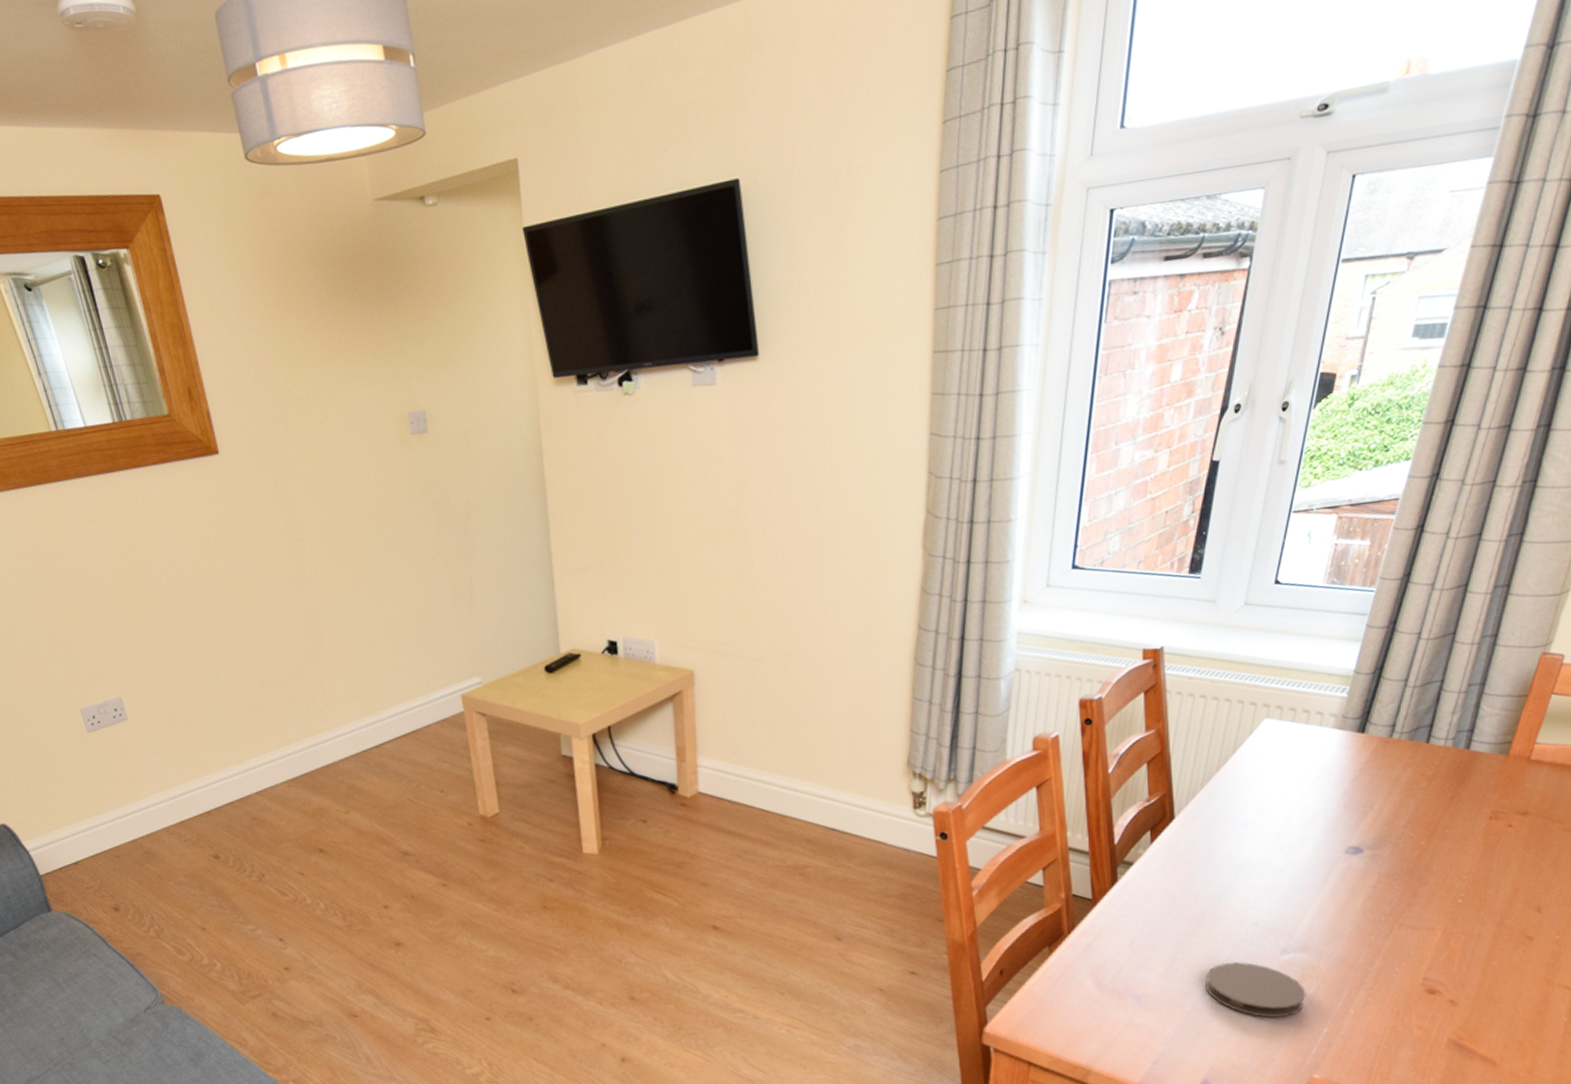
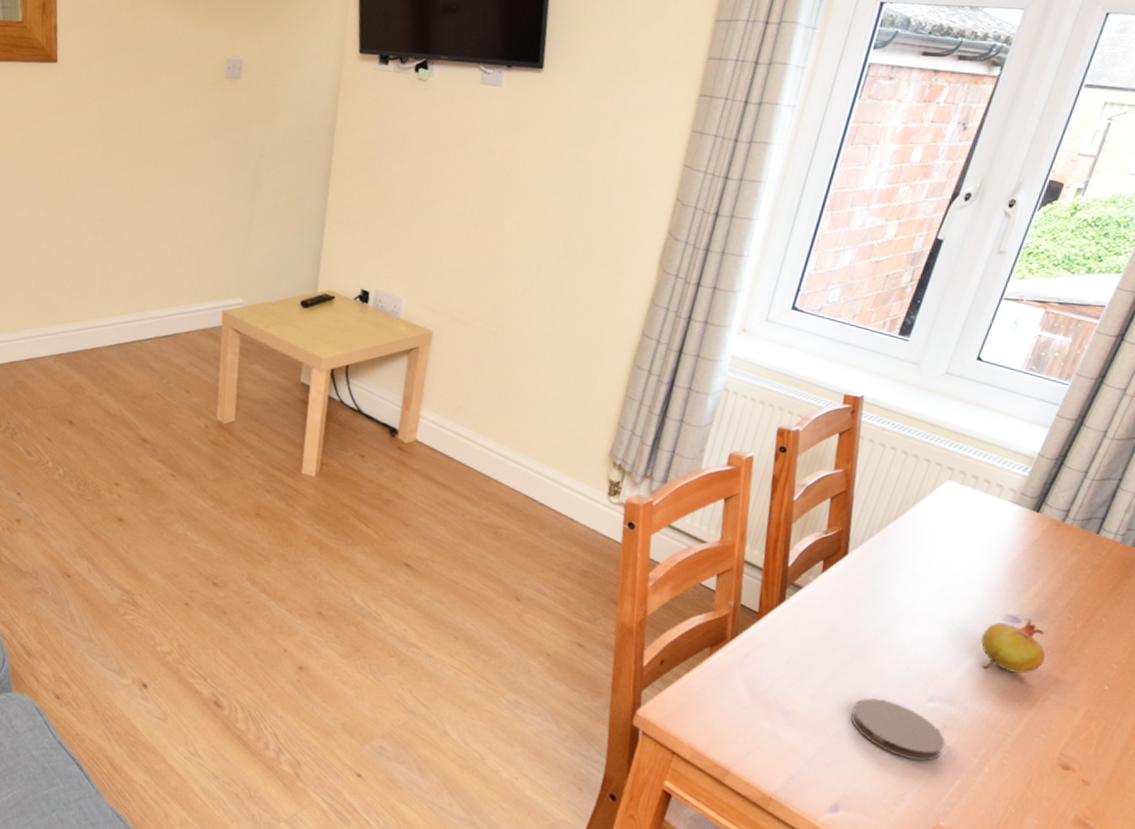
fruit: none [1326,846,1393,909] -> present [981,618,1045,674]

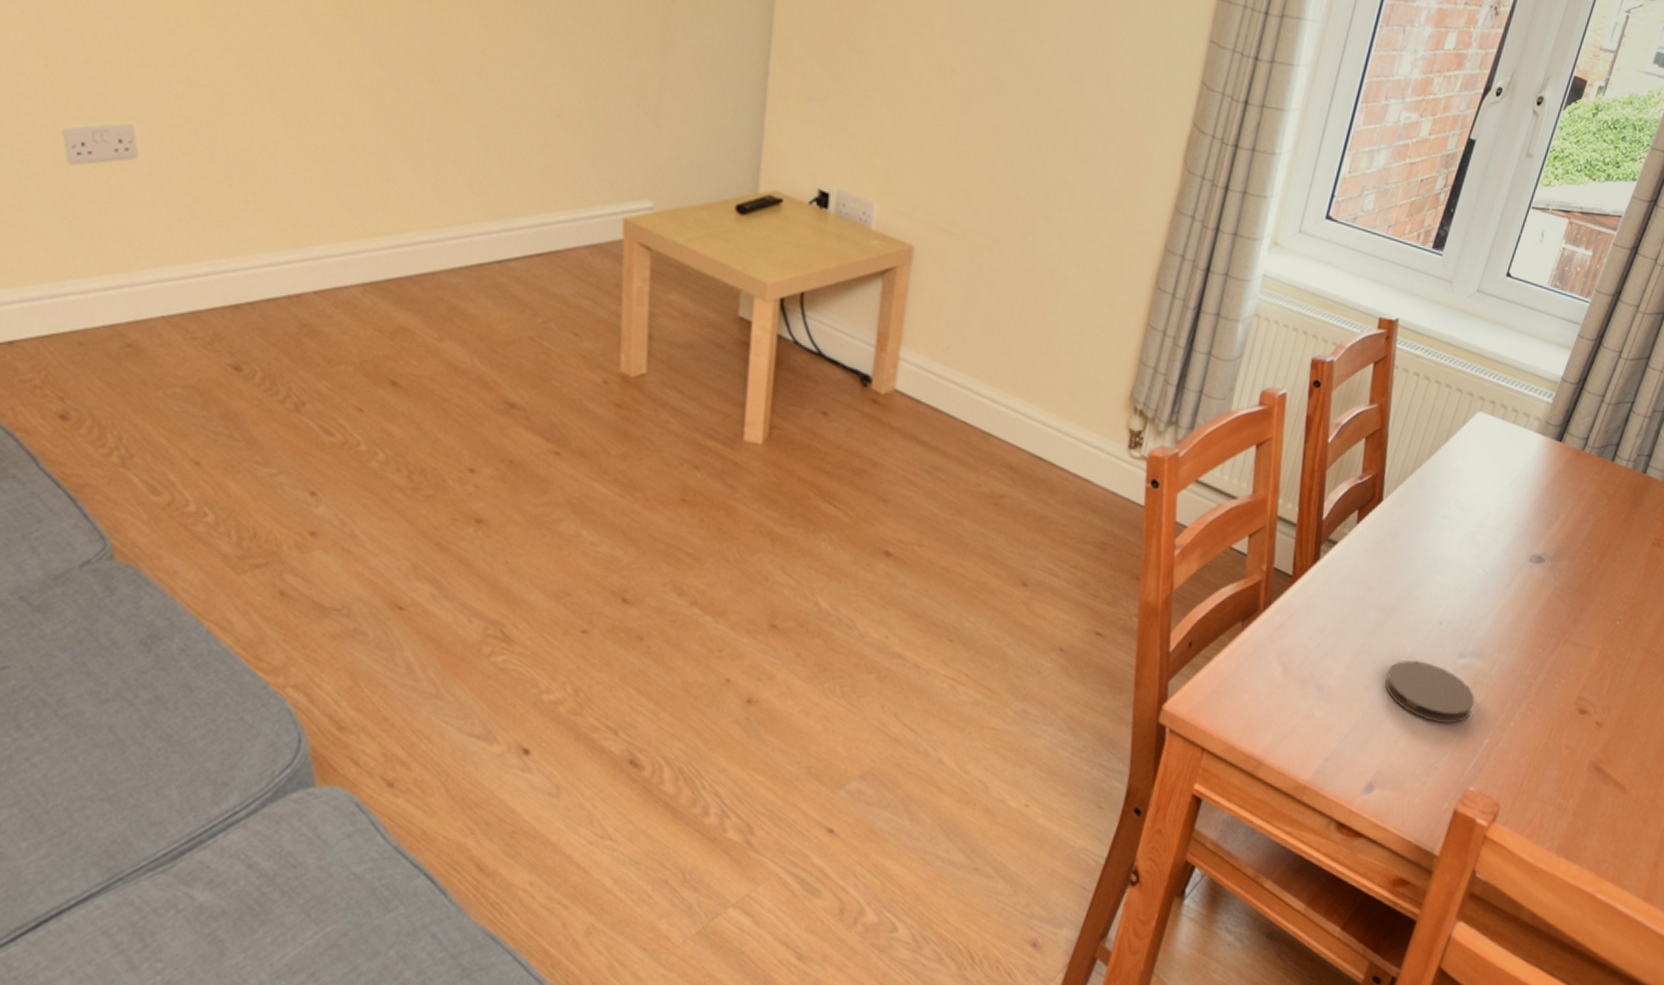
fruit: present [981,618,1045,674] -> none [1508,557,1566,617]

